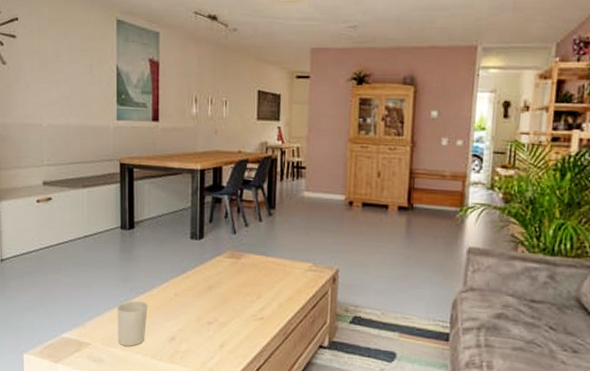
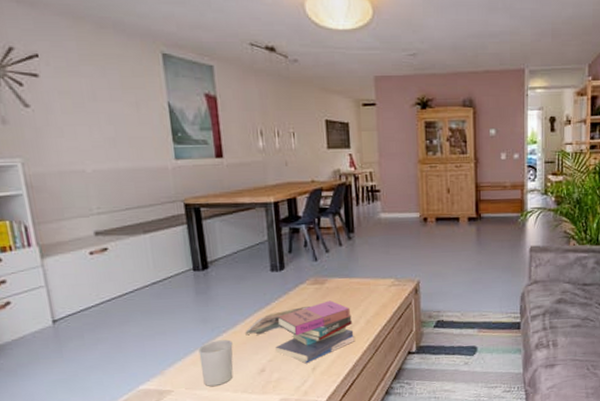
magazine: none [161,279,224,302] -> present [245,307,310,335]
books: none [186,277,265,340] -> present [274,300,354,364]

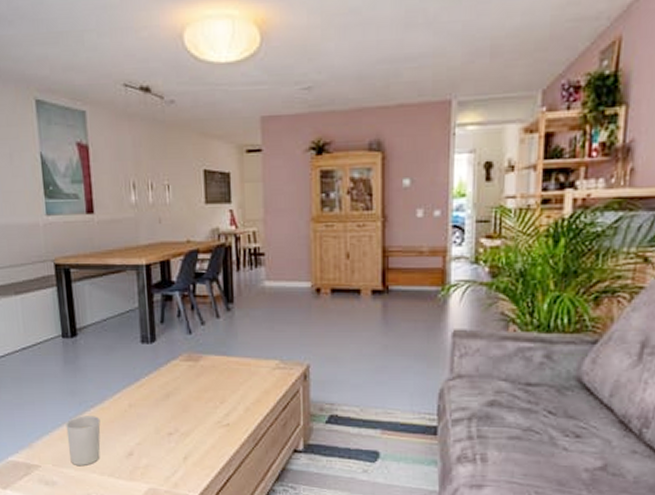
magazine: present [245,307,310,335] -> none [113,386,182,414]
books: present [274,300,354,364] -> none [143,381,231,451]

